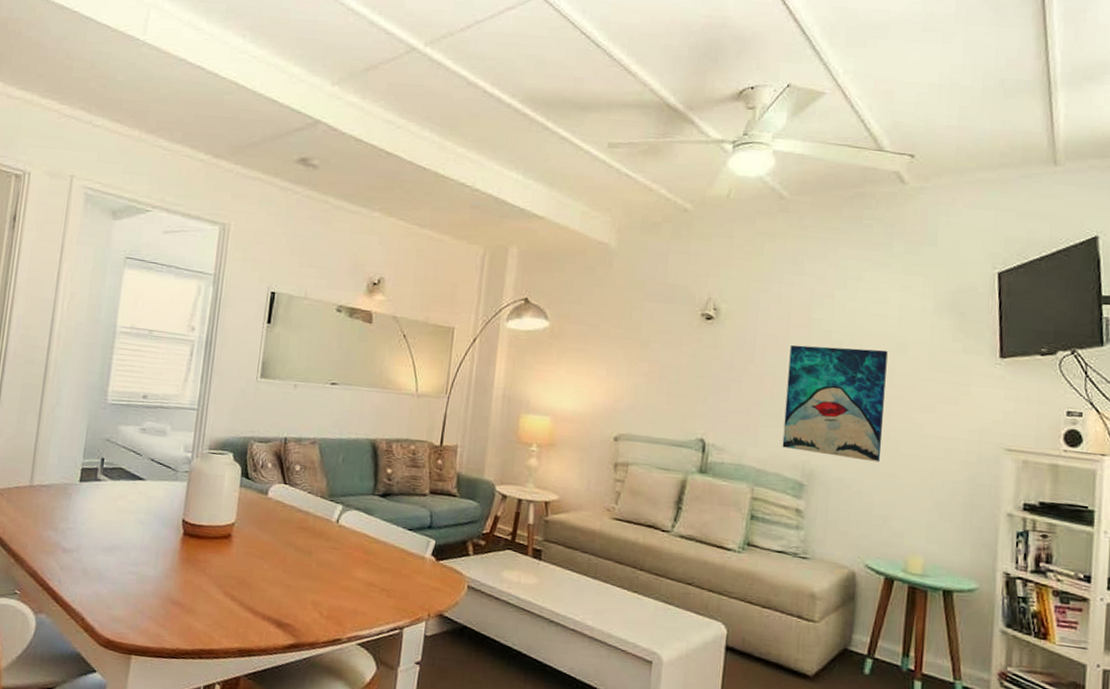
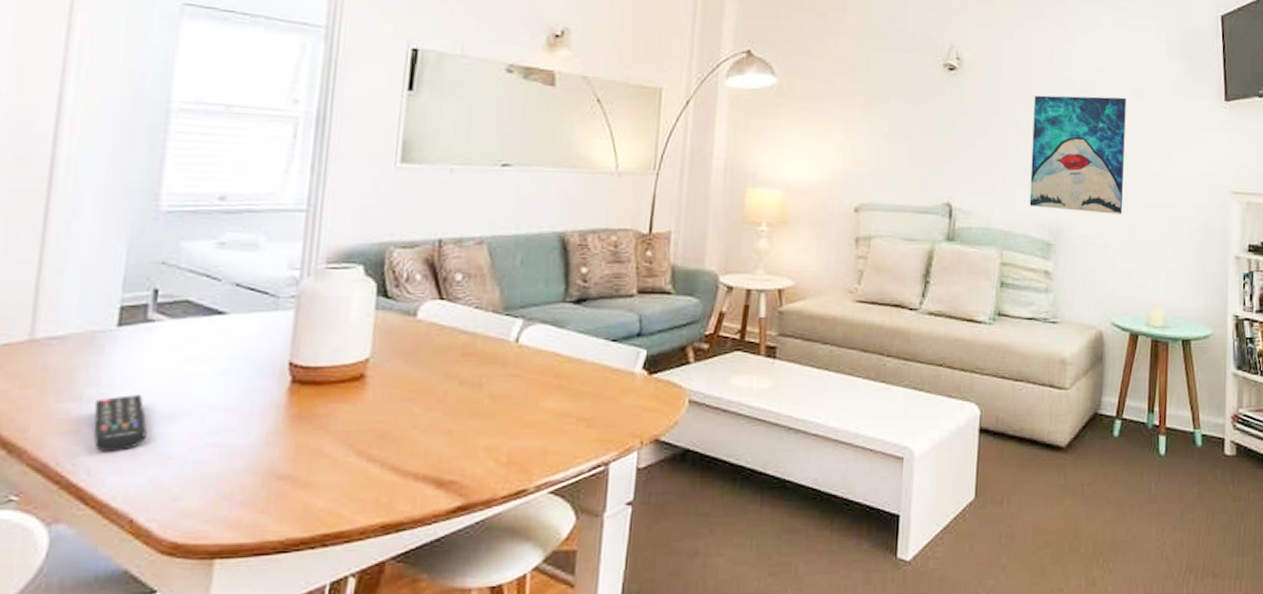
remote control: none [63,530,94,570] -> present [93,395,147,453]

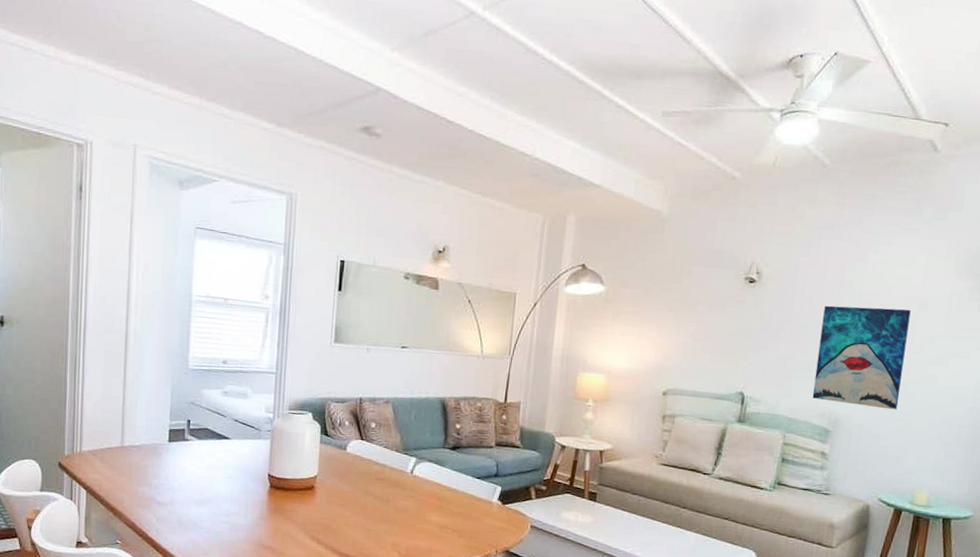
remote control: present [93,395,147,453] -> none [158,486,188,521]

